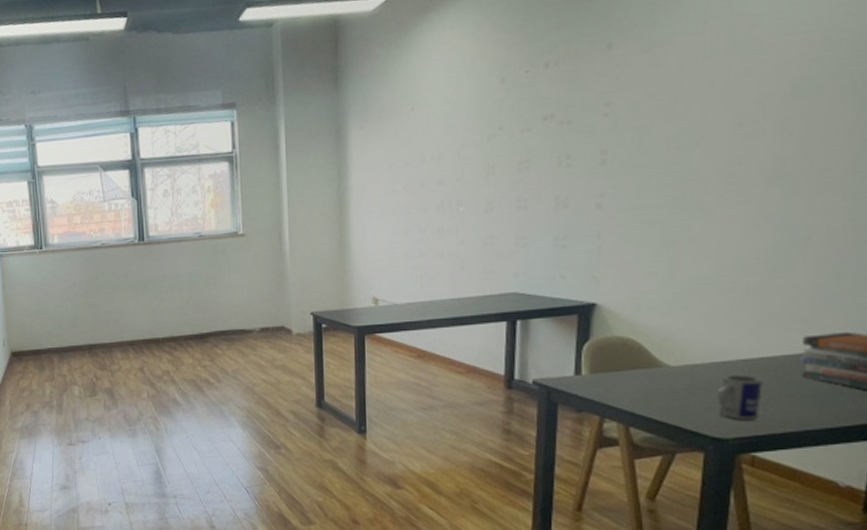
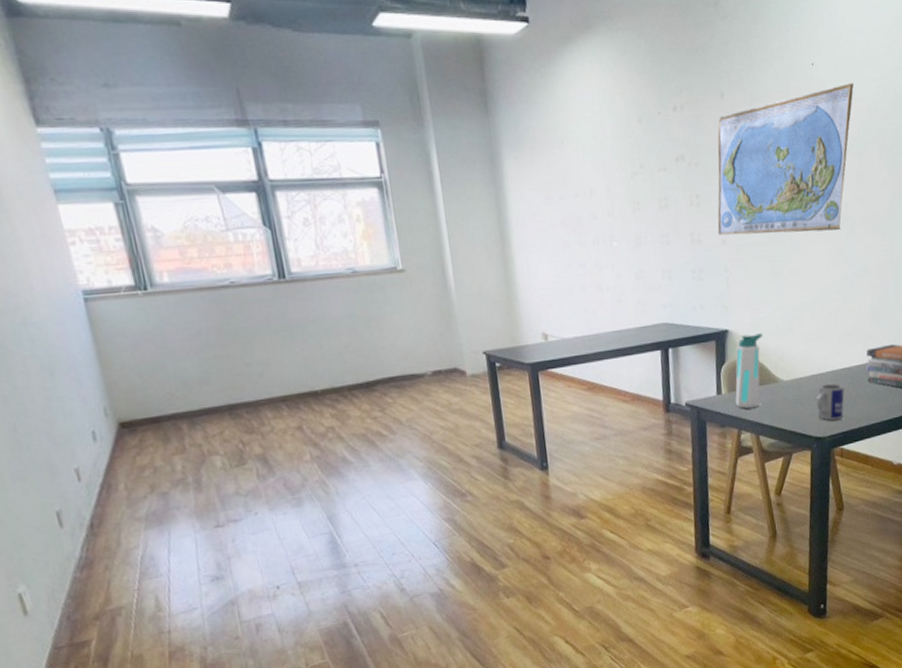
world map: none [591,12,806,198] -> present [717,83,854,235]
water bottle: none [600,309,645,395] -> present [735,333,763,409]

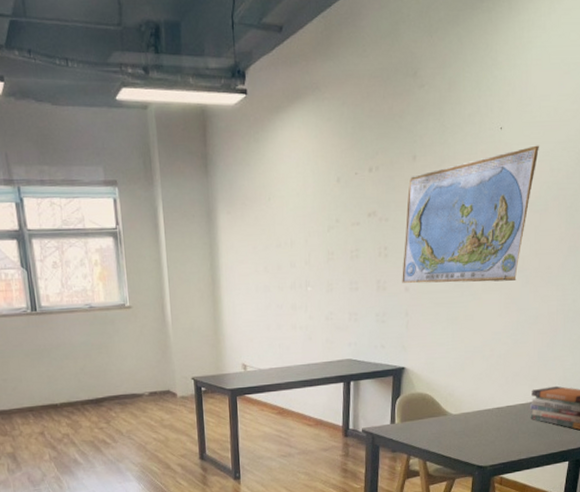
water bottle: present [735,333,763,409] -> none [407,371,437,438]
mug: present [816,383,844,421] -> none [481,418,508,452]

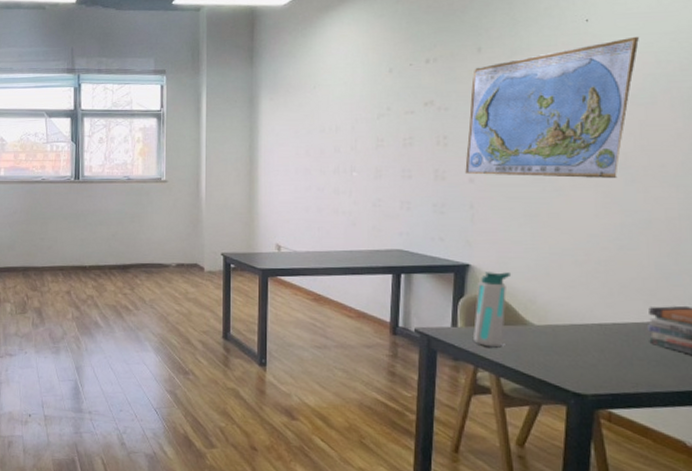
water bottle: none [407,371,437,438] -> present [473,272,512,348]

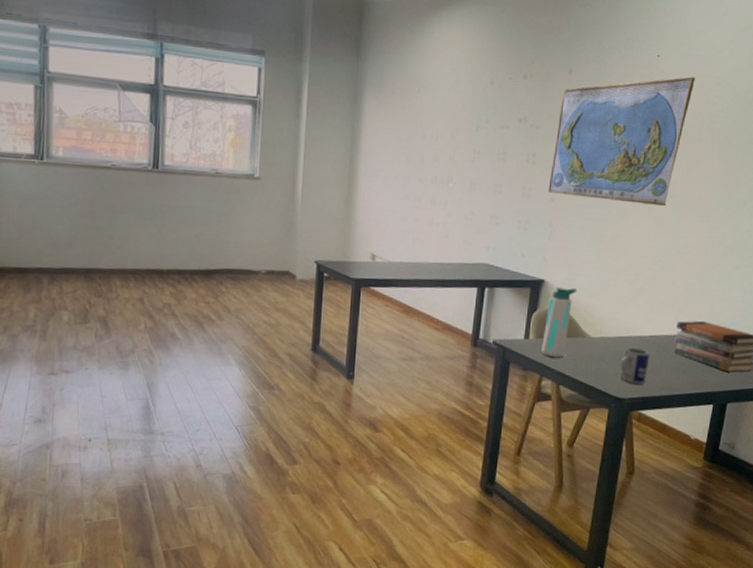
mug: none [576,336,616,379] -> present [620,347,650,384]

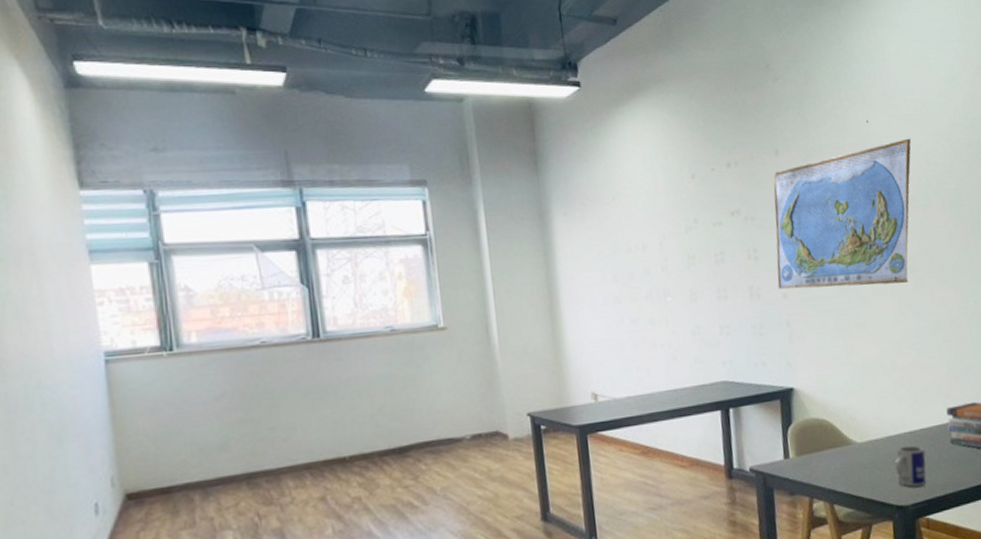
water bottle: present [542,287,578,358] -> none [802,391,833,475]

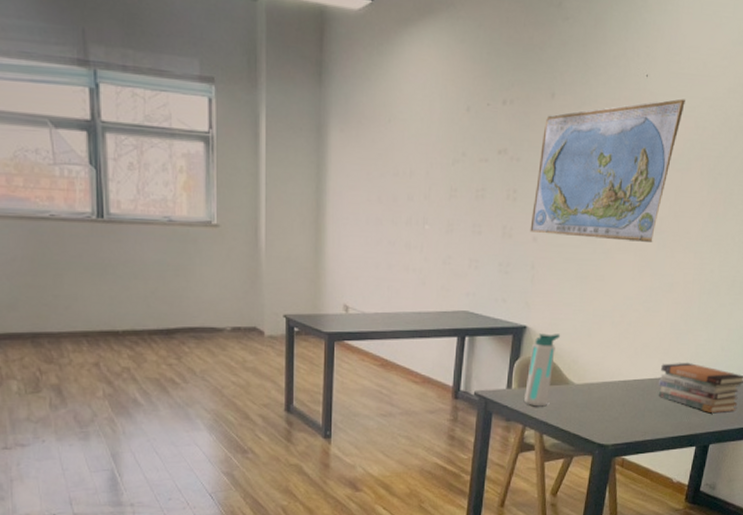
water bottle: none [802,391,833,475] -> present [524,333,561,407]
mug: present [895,445,927,487] -> none [604,393,634,429]

